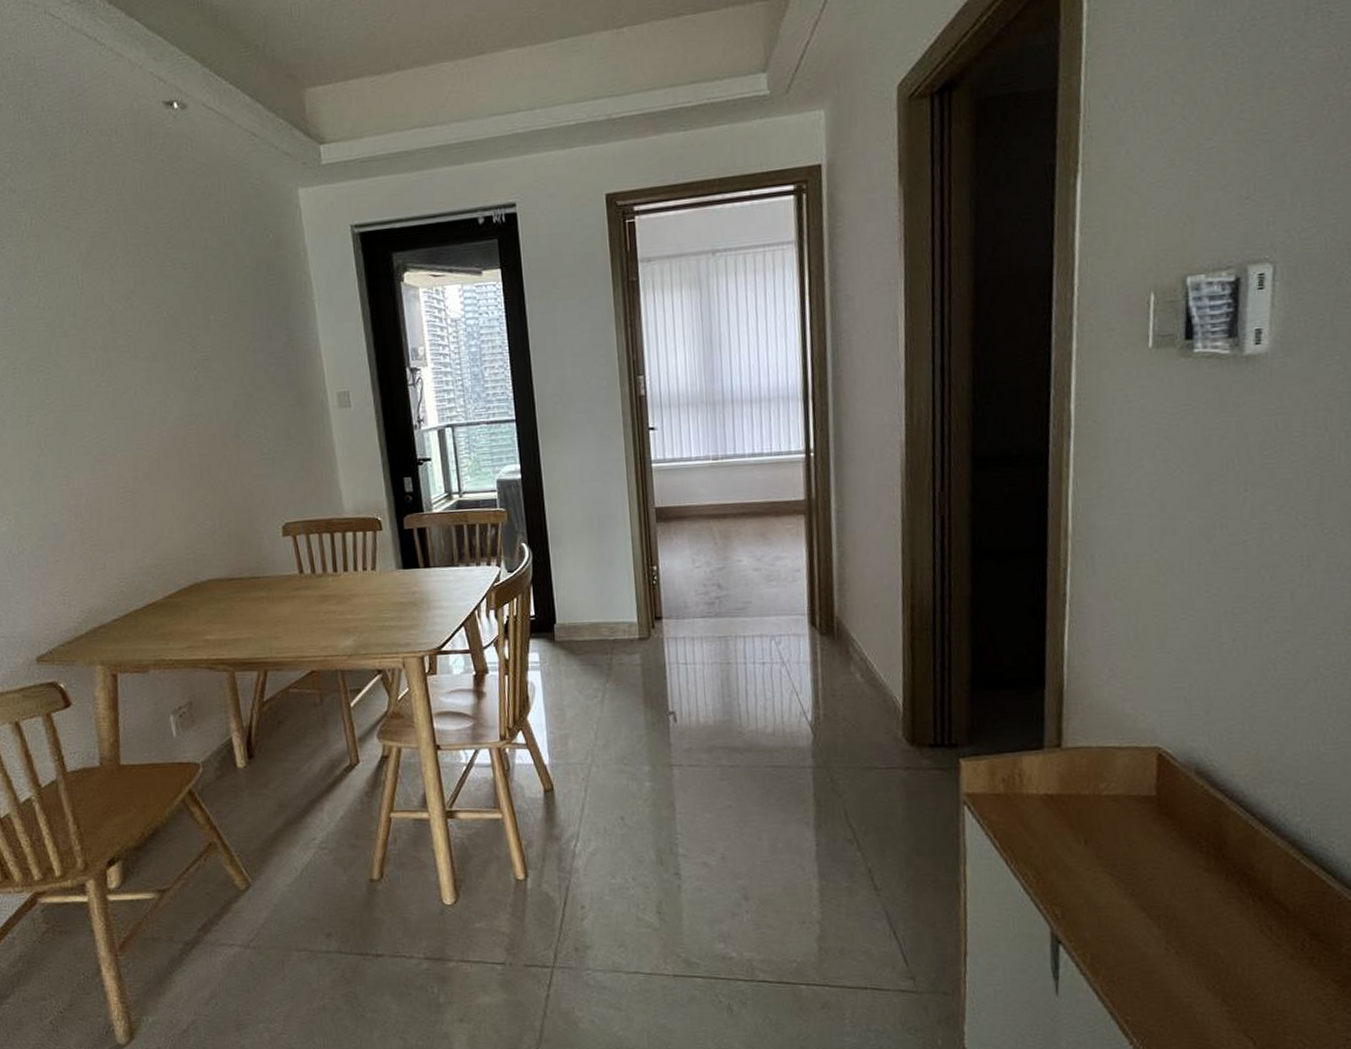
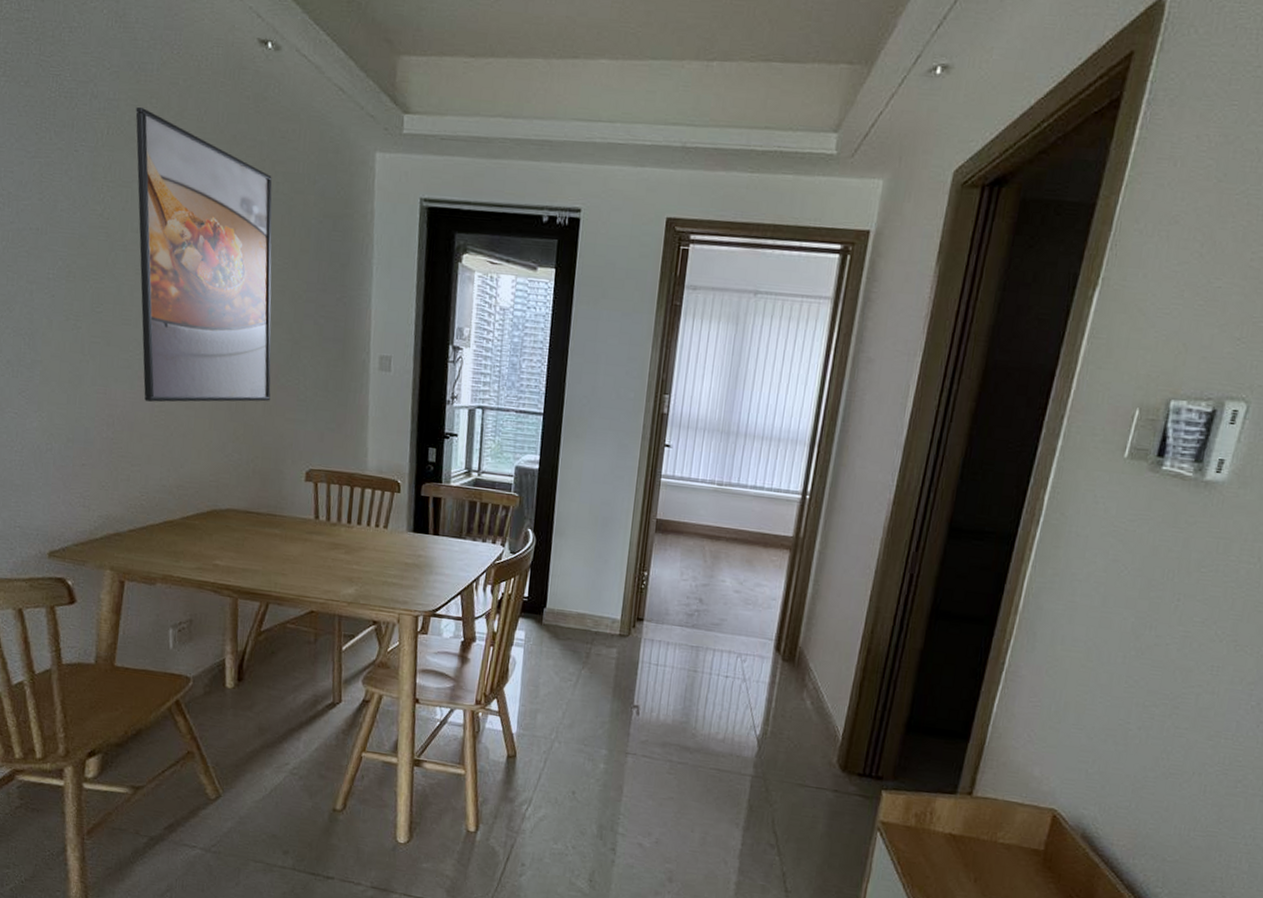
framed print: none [55,192,234,484] -> present [135,107,272,402]

